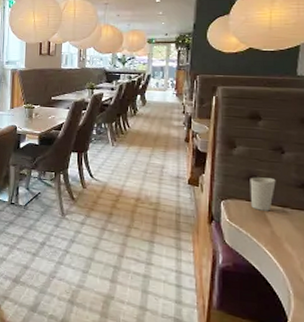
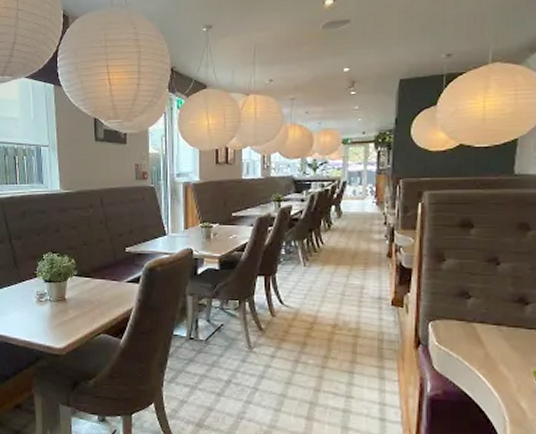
cup: present [250,177,276,211] -> none [461,293,490,331]

